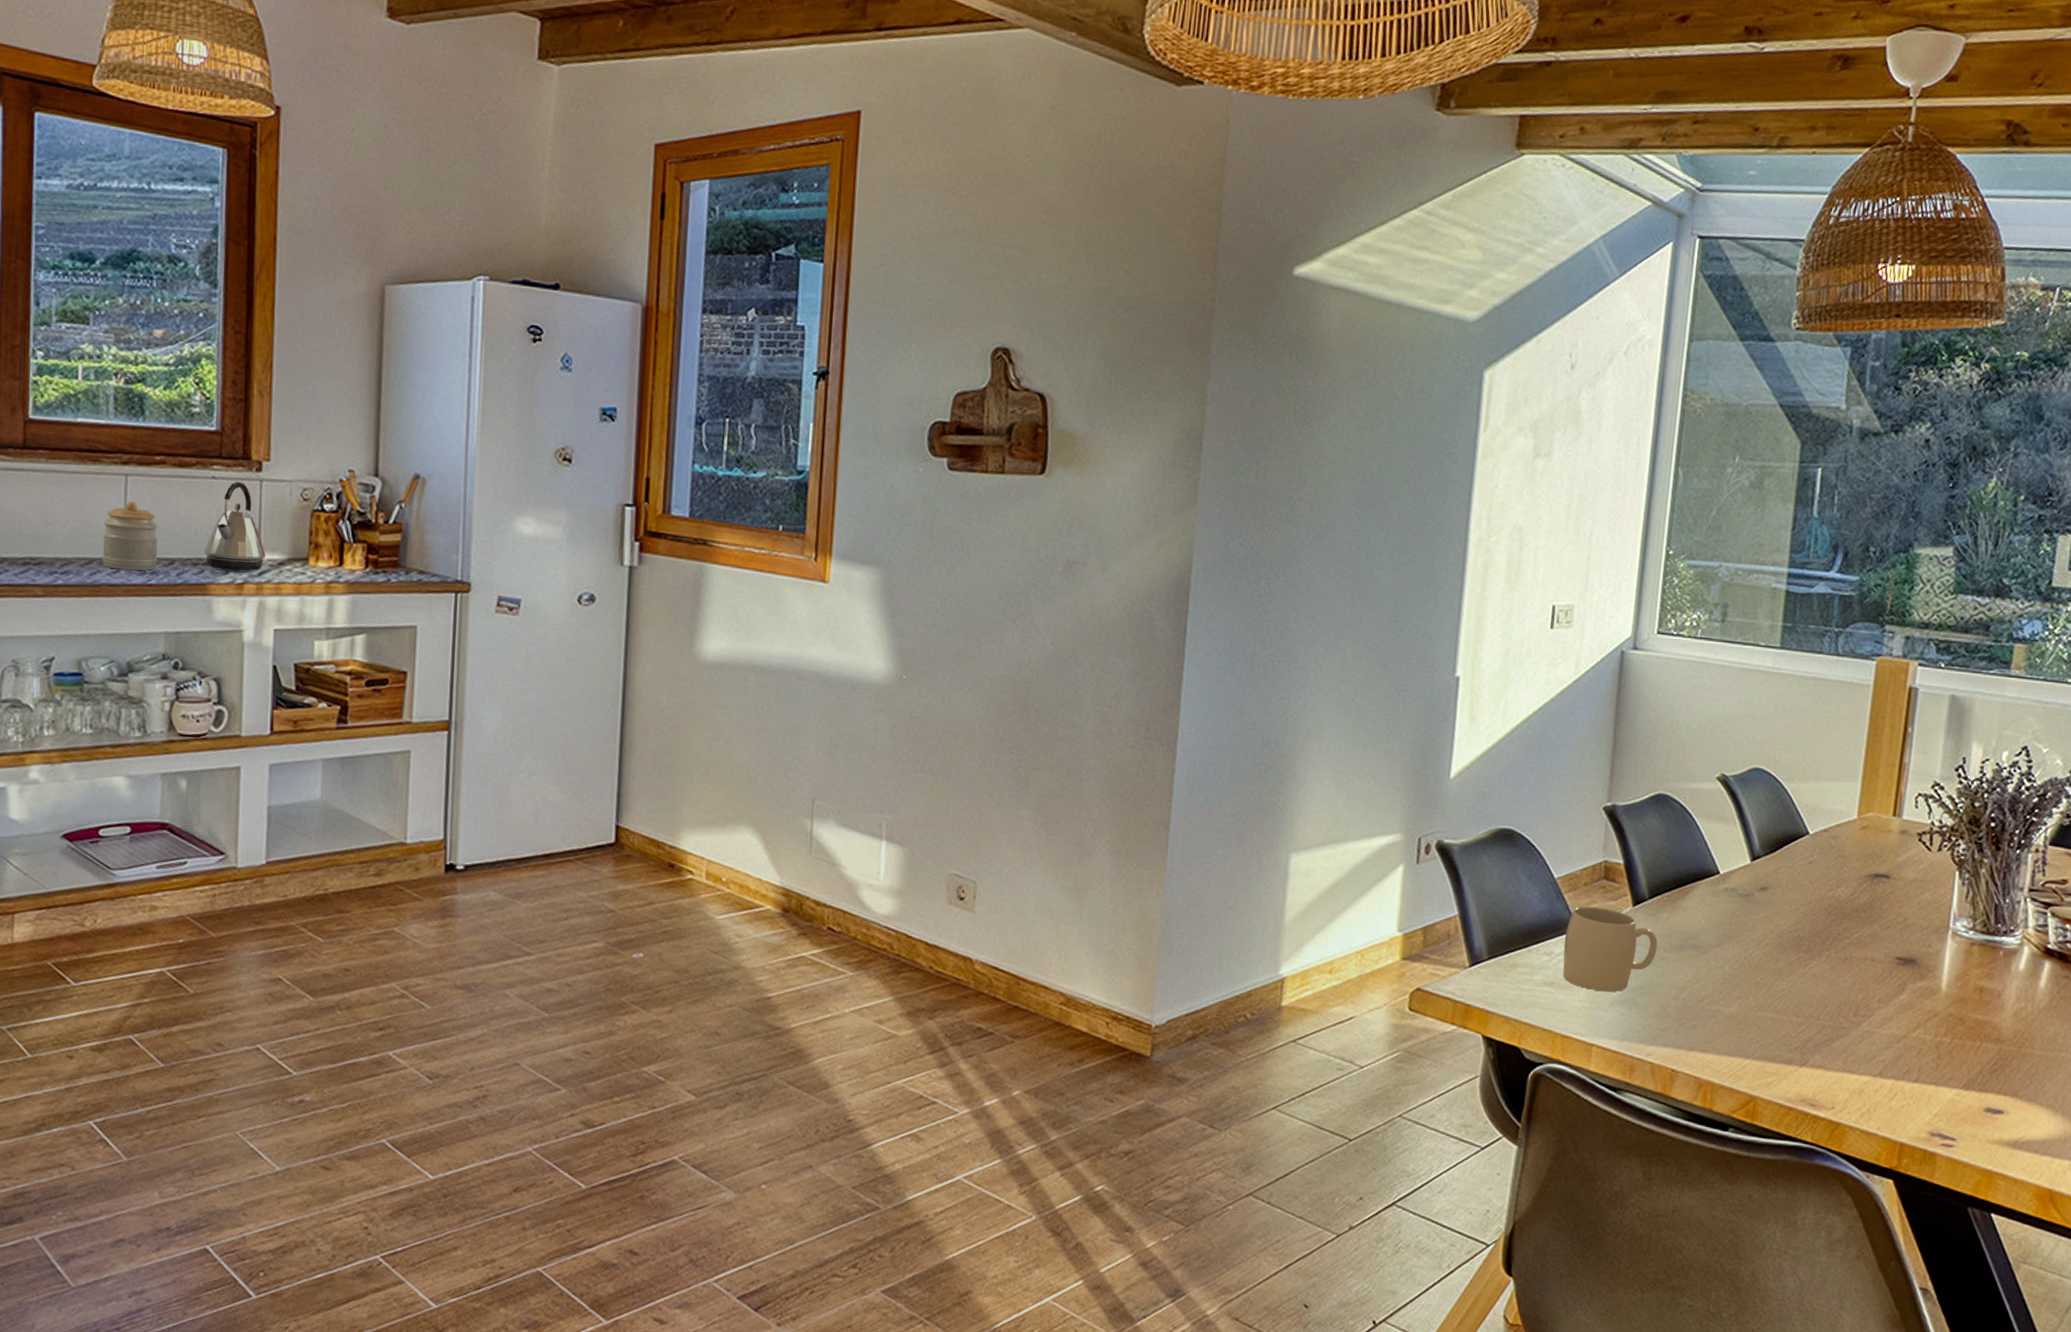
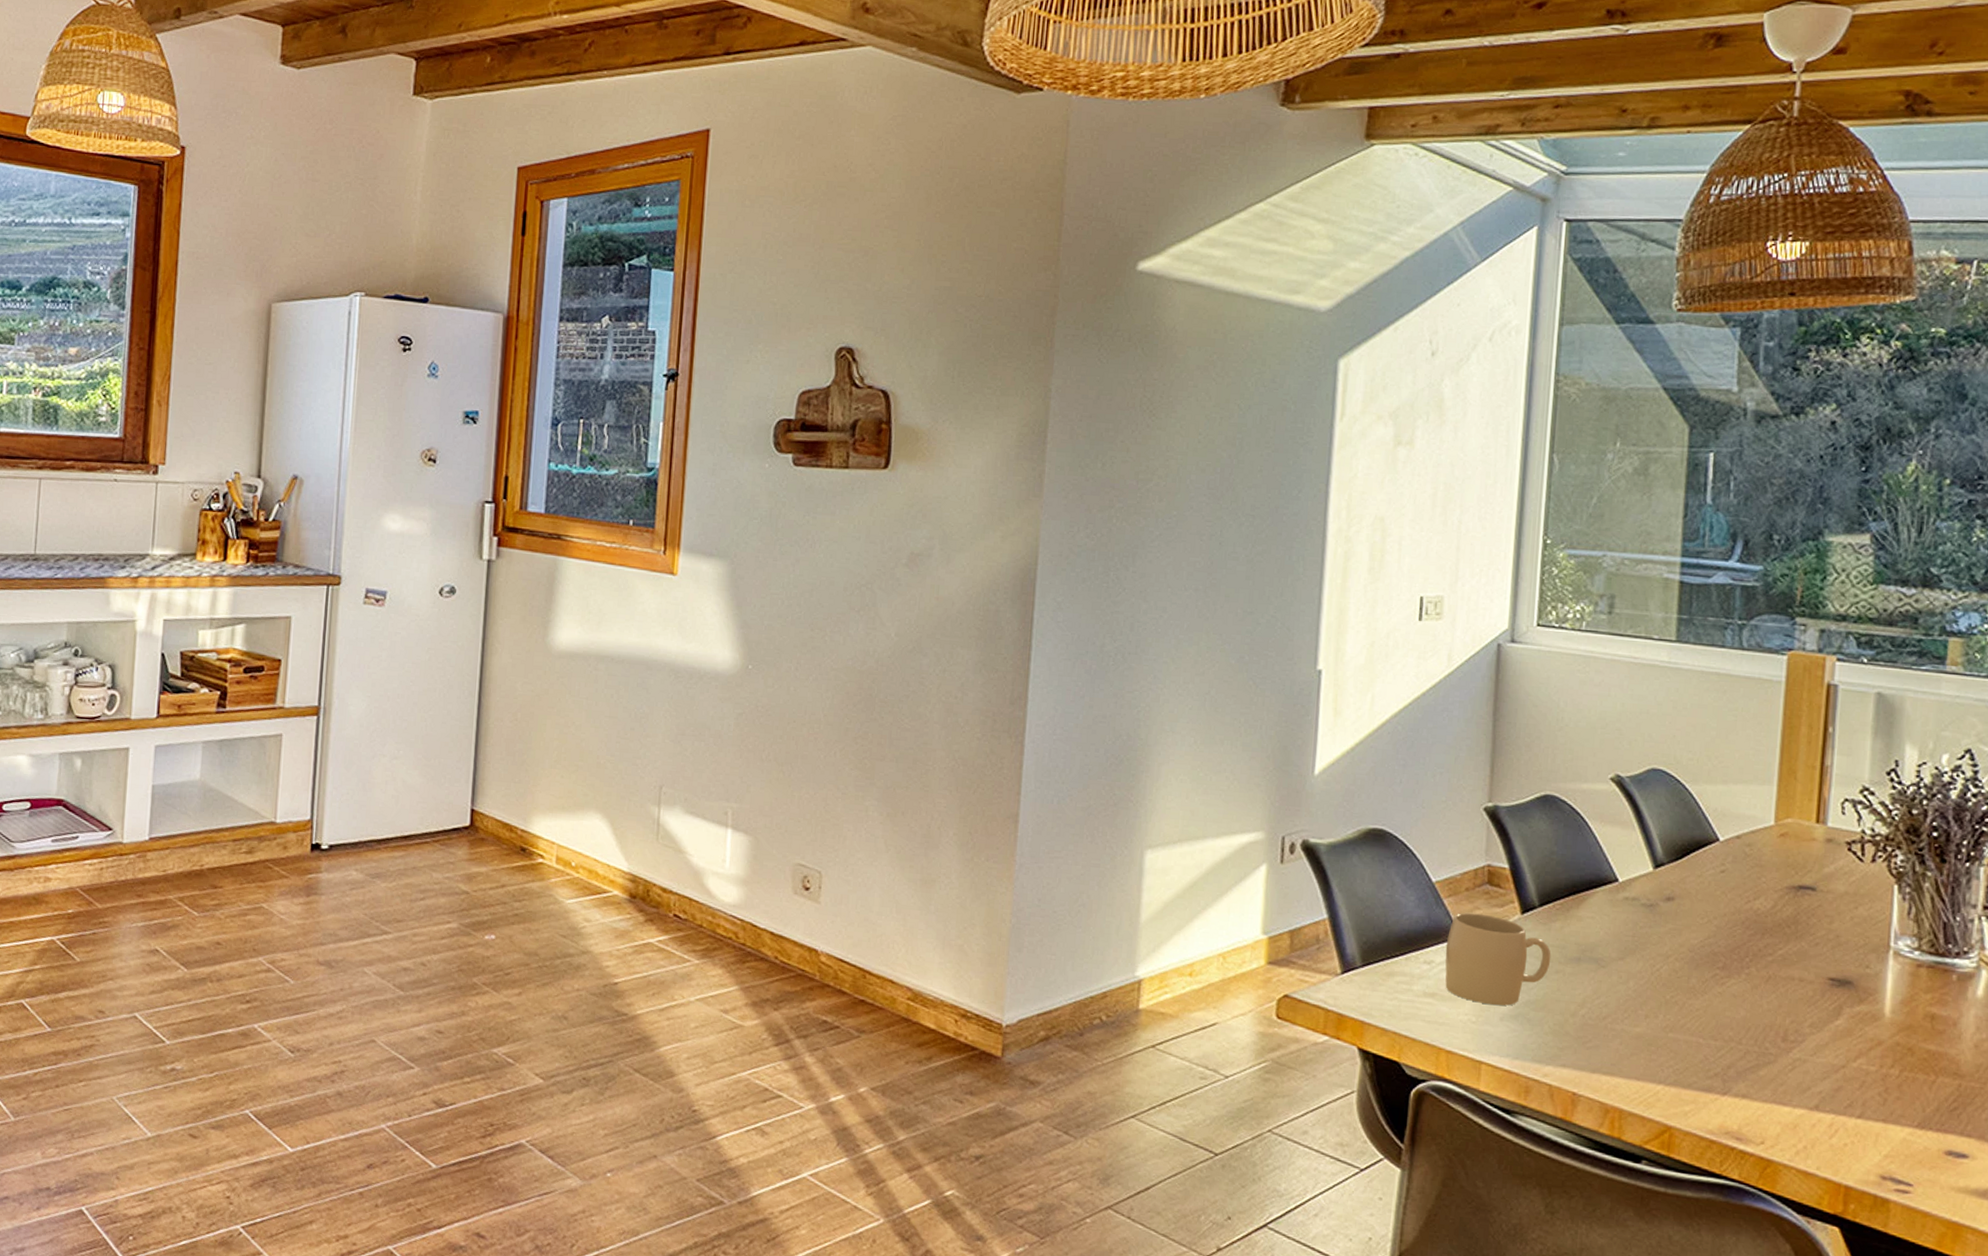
jar: present [102,501,159,571] -> none [16,502,67,566]
kettle: present [205,481,266,573] -> none [105,483,159,567]

